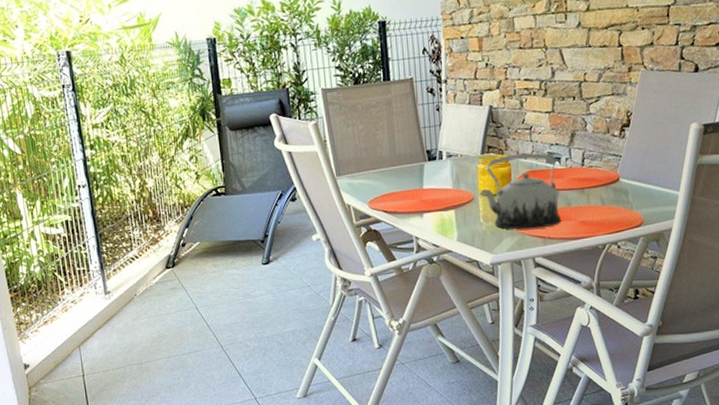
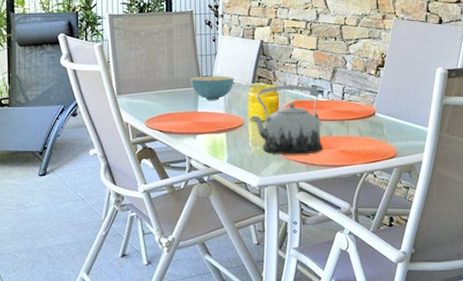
cereal bowl: none [413,148,462,176] -> present [190,75,234,101]

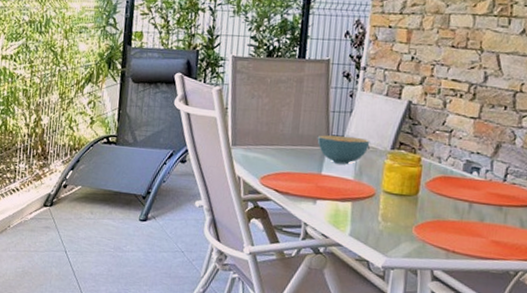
teapot: present [250,85,323,155] -> none [383,155,474,240]

